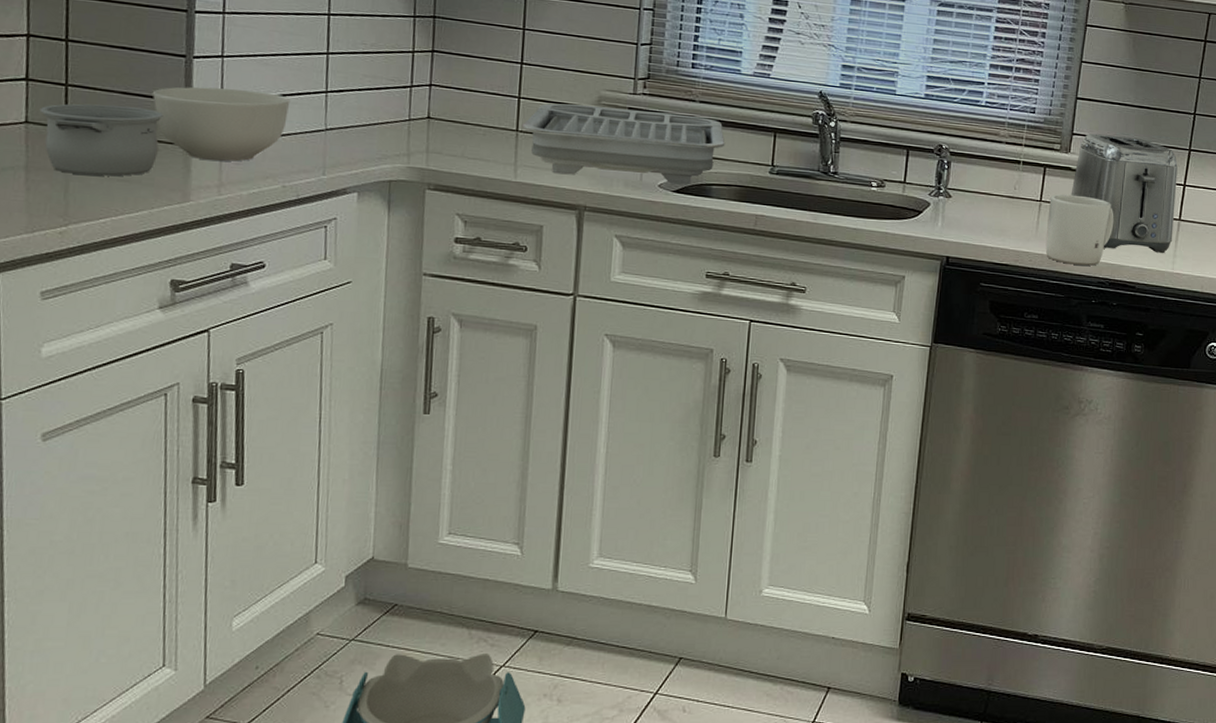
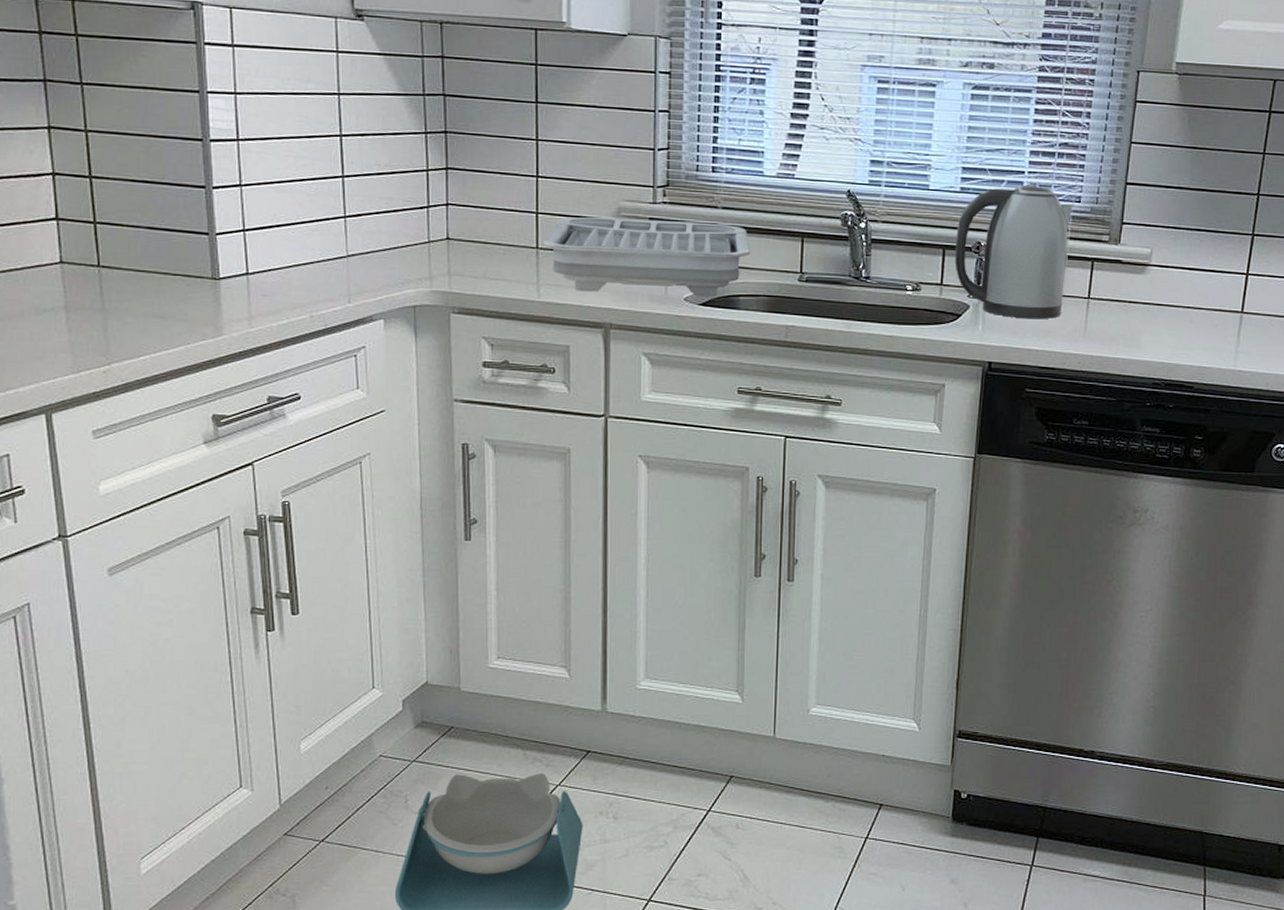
cooking pot: present [39,103,164,177] -> none [72,240,190,313]
bowl: present [152,86,291,162] -> none [176,218,311,294]
kettle: none [917,94,1028,219] -> present [955,184,1073,319]
mug: present [1045,194,1114,266] -> none [1095,289,1170,366]
toaster: present [1071,133,1178,254] -> none [1121,221,1240,350]

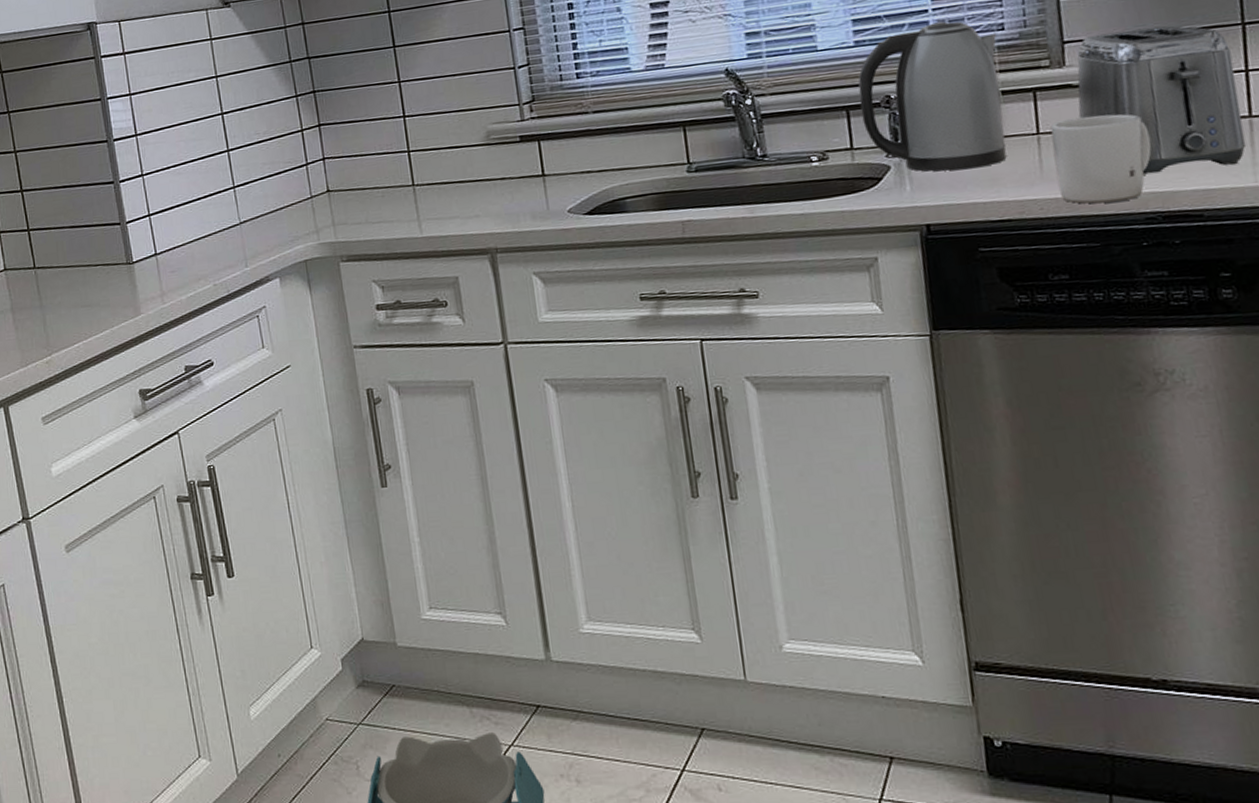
dish rack: present [541,217,751,296] -> none [416,127,631,221]
mug: none [1095,289,1170,366] -> present [1050,113,1152,204]
toaster: none [1121,221,1240,350] -> present [1077,26,1247,175]

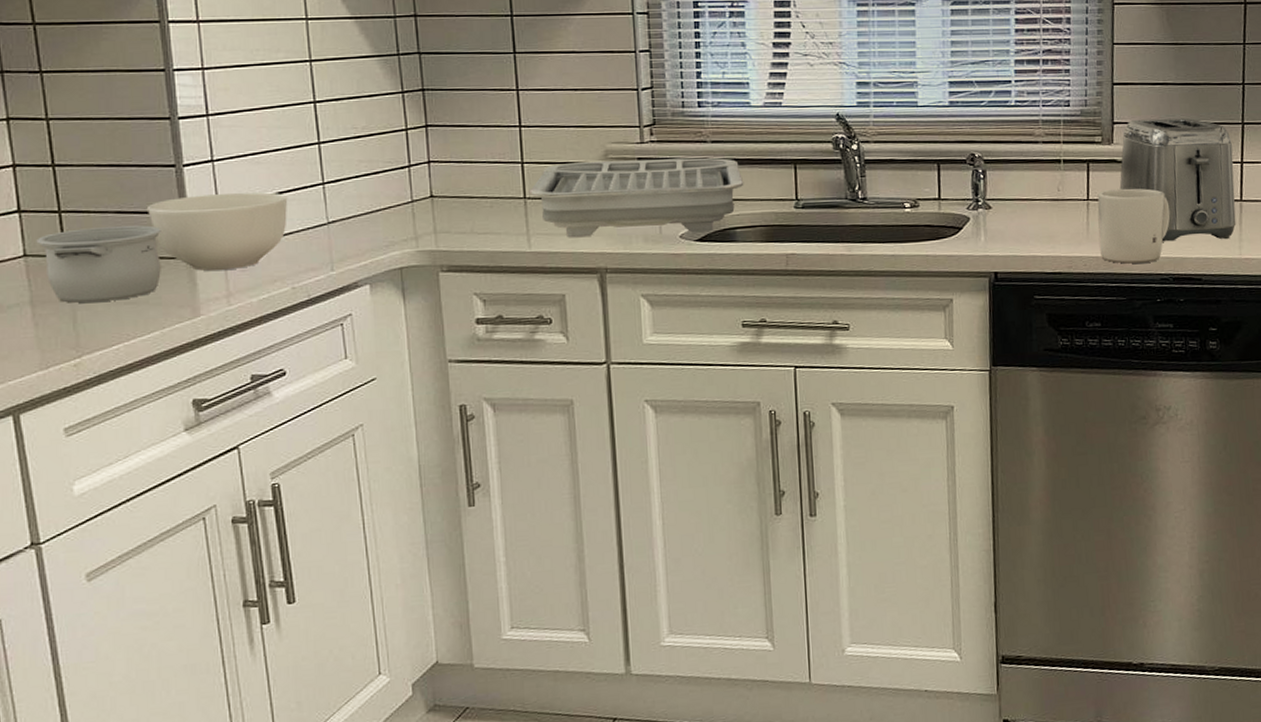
cooking pot: none [13,237,108,308] -> present [36,225,161,303]
bowl: none [93,199,206,274] -> present [146,192,288,272]
dish rack: none [416,127,631,221] -> present [528,158,744,238]
kettle: present [858,21,1007,172] -> none [949,93,1063,226]

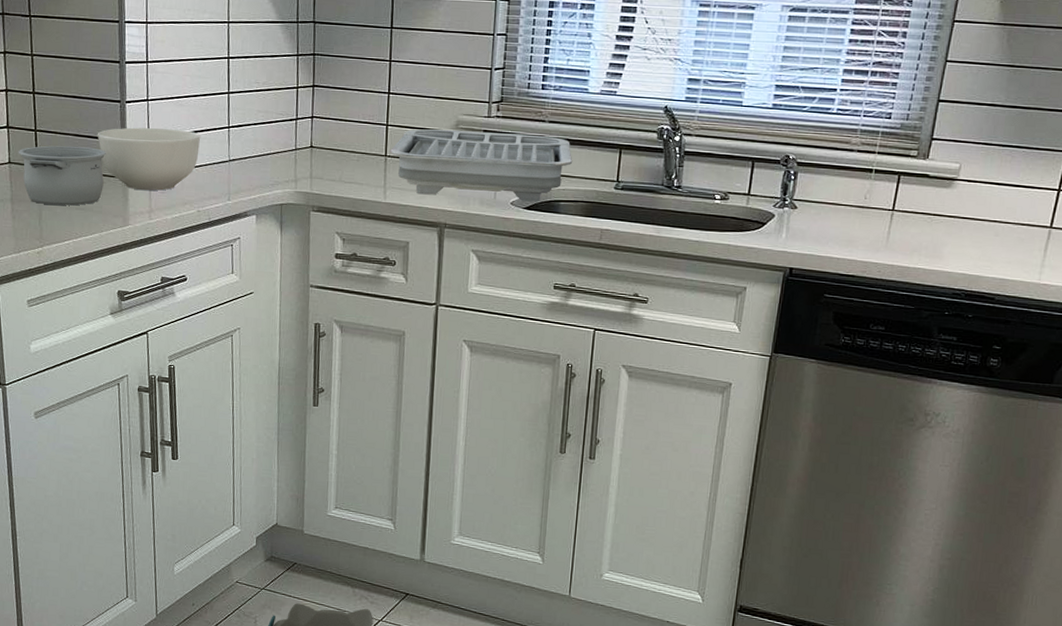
mug: present [1097,188,1171,264] -> none [896,202,975,277]
toaster: present [1119,118,1237,242] -> none [927,137,1053,264]

